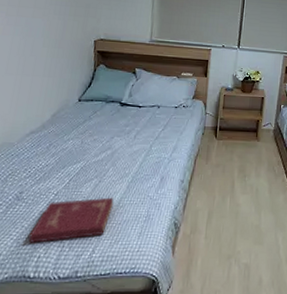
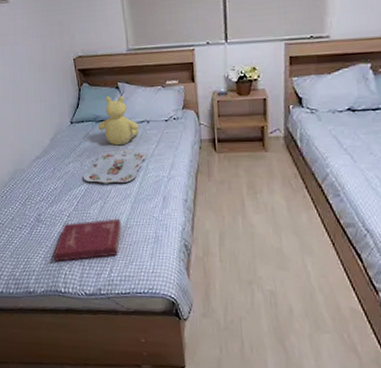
serving tray: none [81,130,152,163] -> present [83,149,147,184]
teddy bear: none [107,79,149,127] -> present [98,95,139,146]

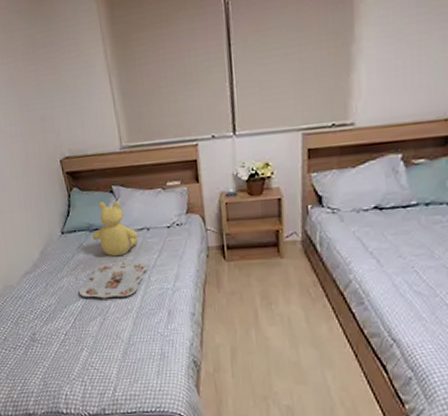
book: present [53,218,122,262] -> none [52,335,124,382]

